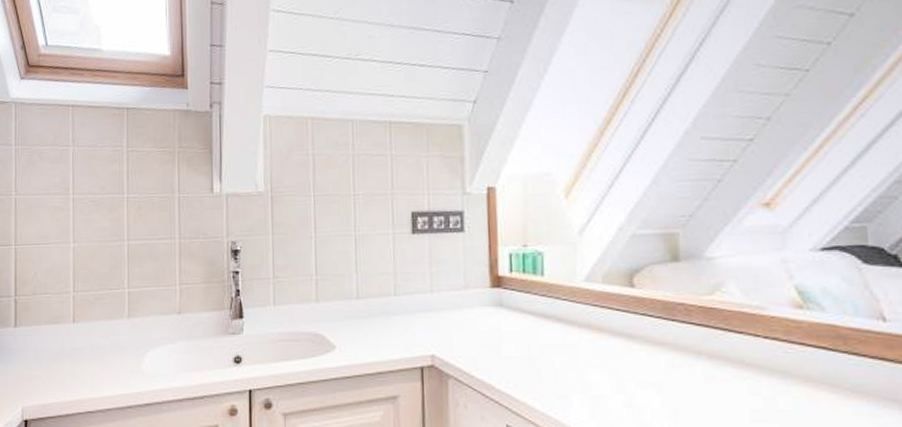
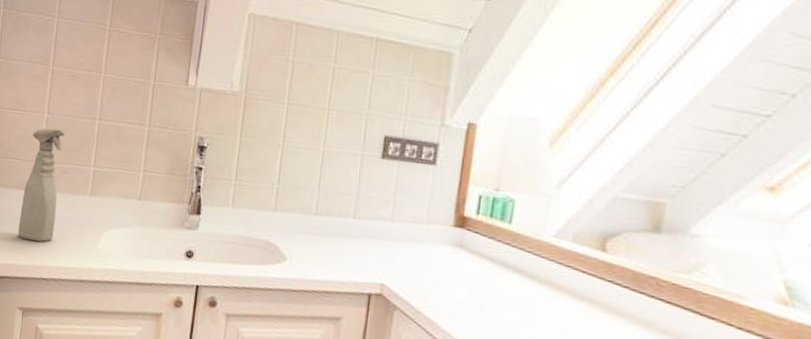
spray bottle: none [56,256,94,375] -> present [18,128,65,242]

